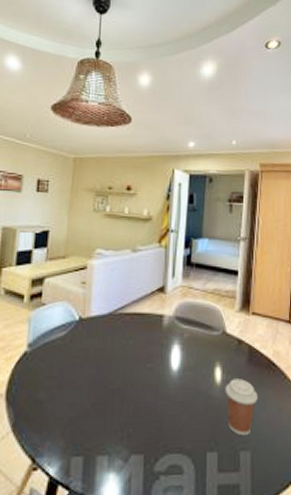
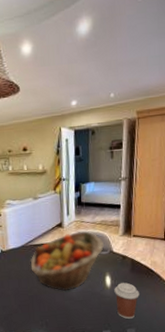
fruit basket: none [116,301,217,386] -> present [30,231,105,292]

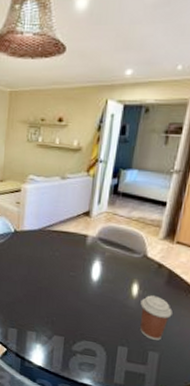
fruit basket: present [30,231,105,292] -> none [44,224,138,291]

